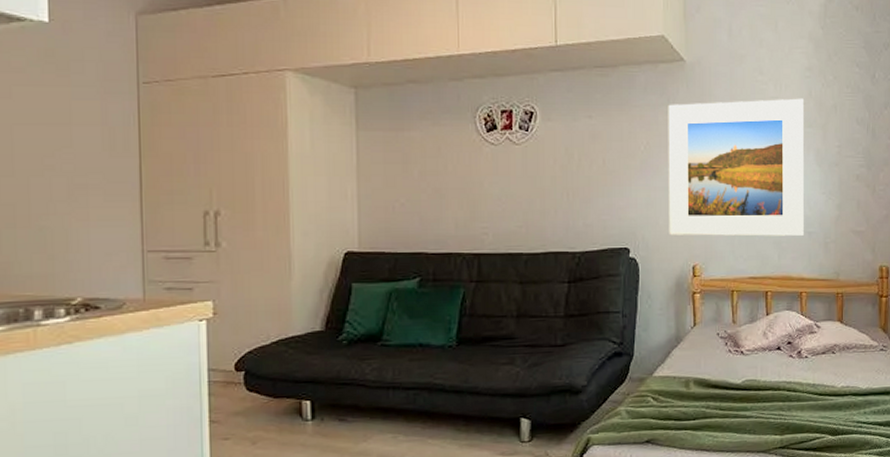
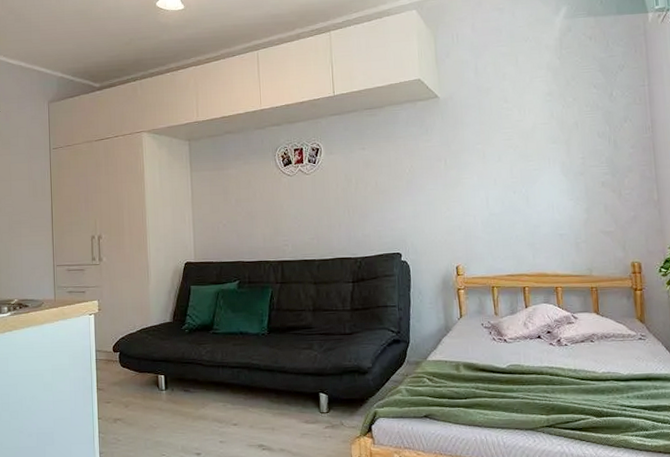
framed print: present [668,98,804,236] -> none [427,119,555,241]

